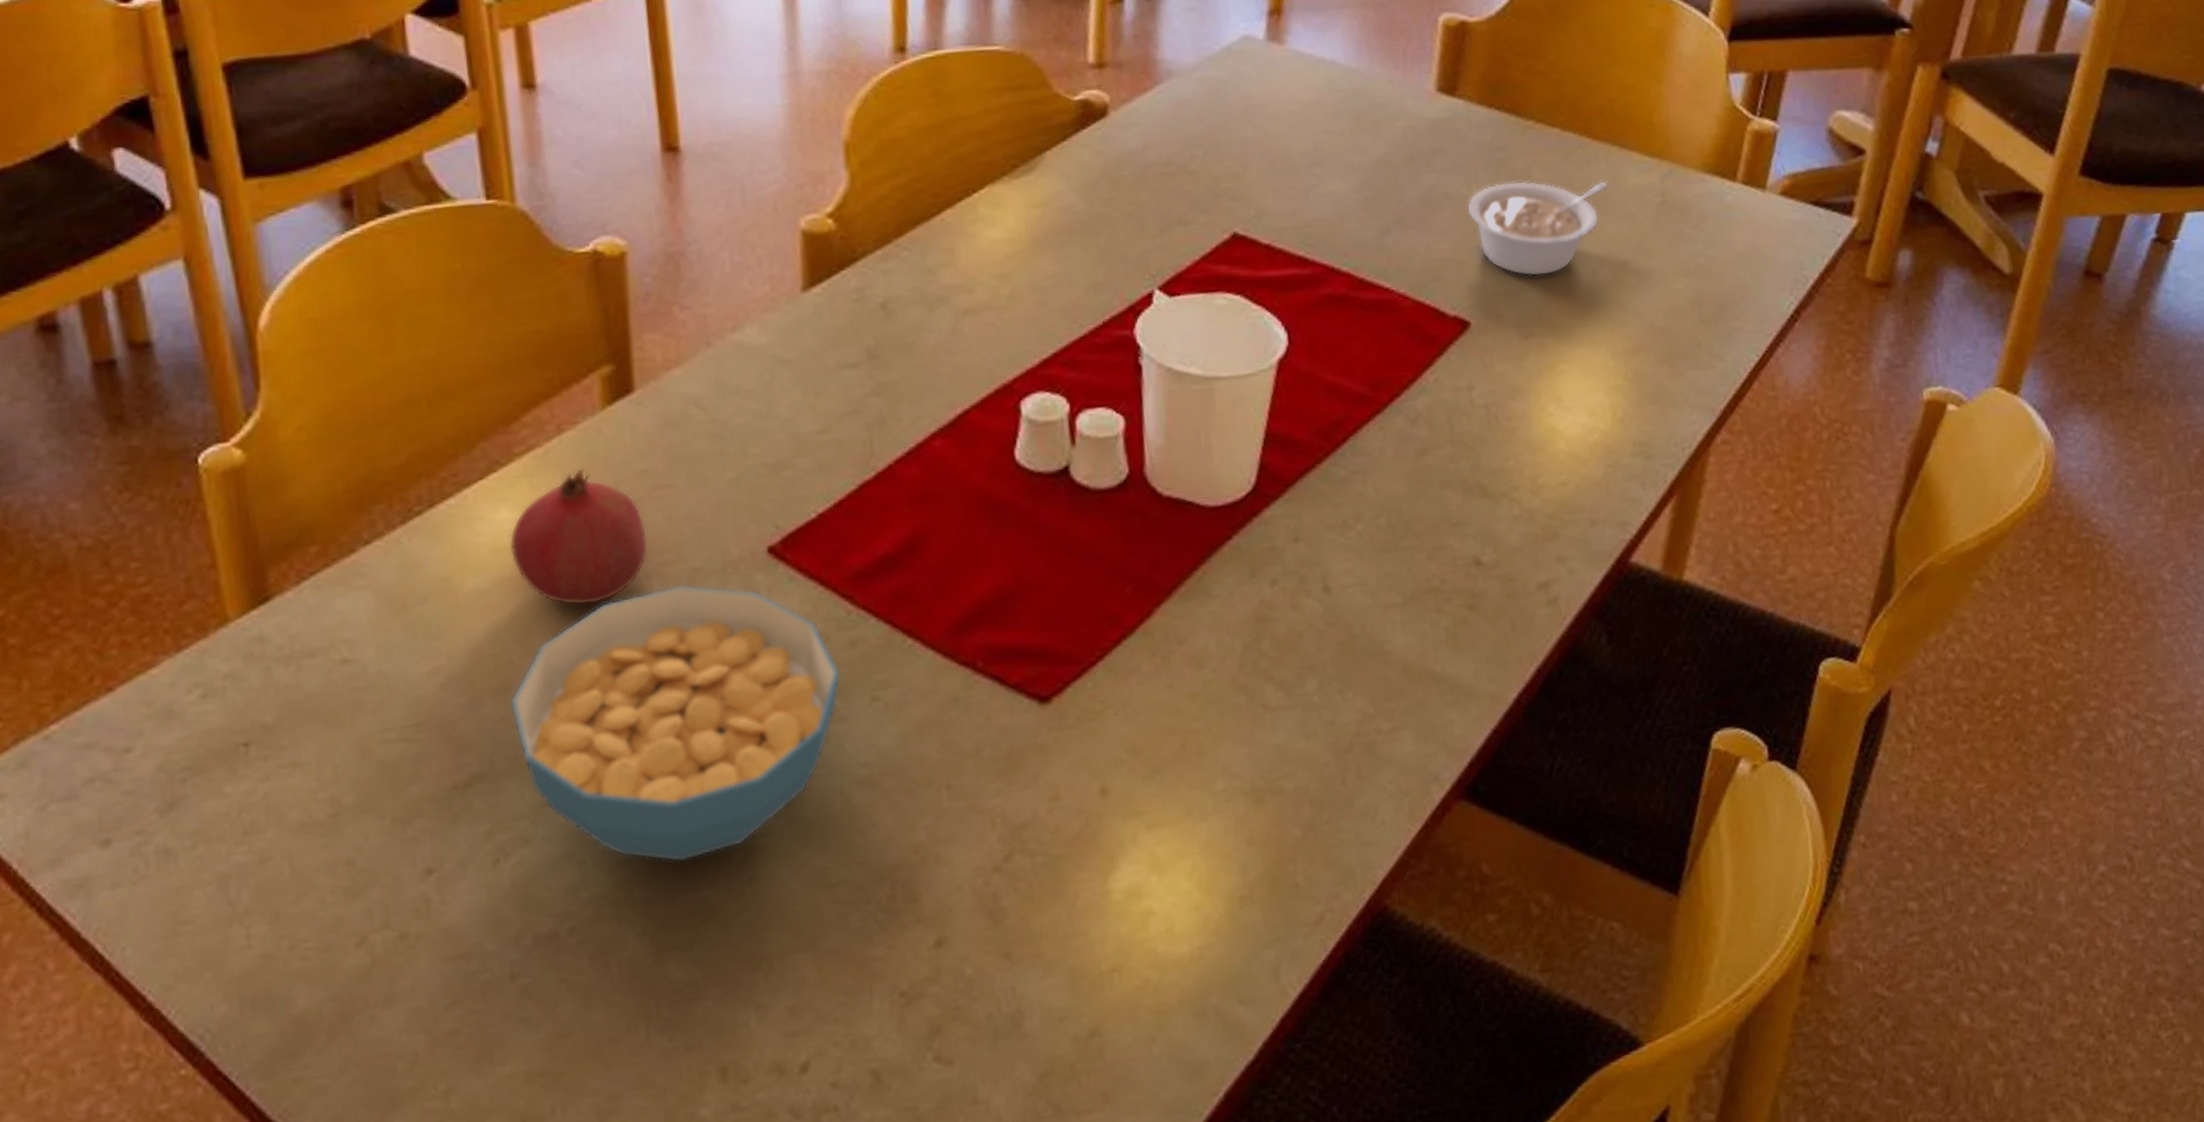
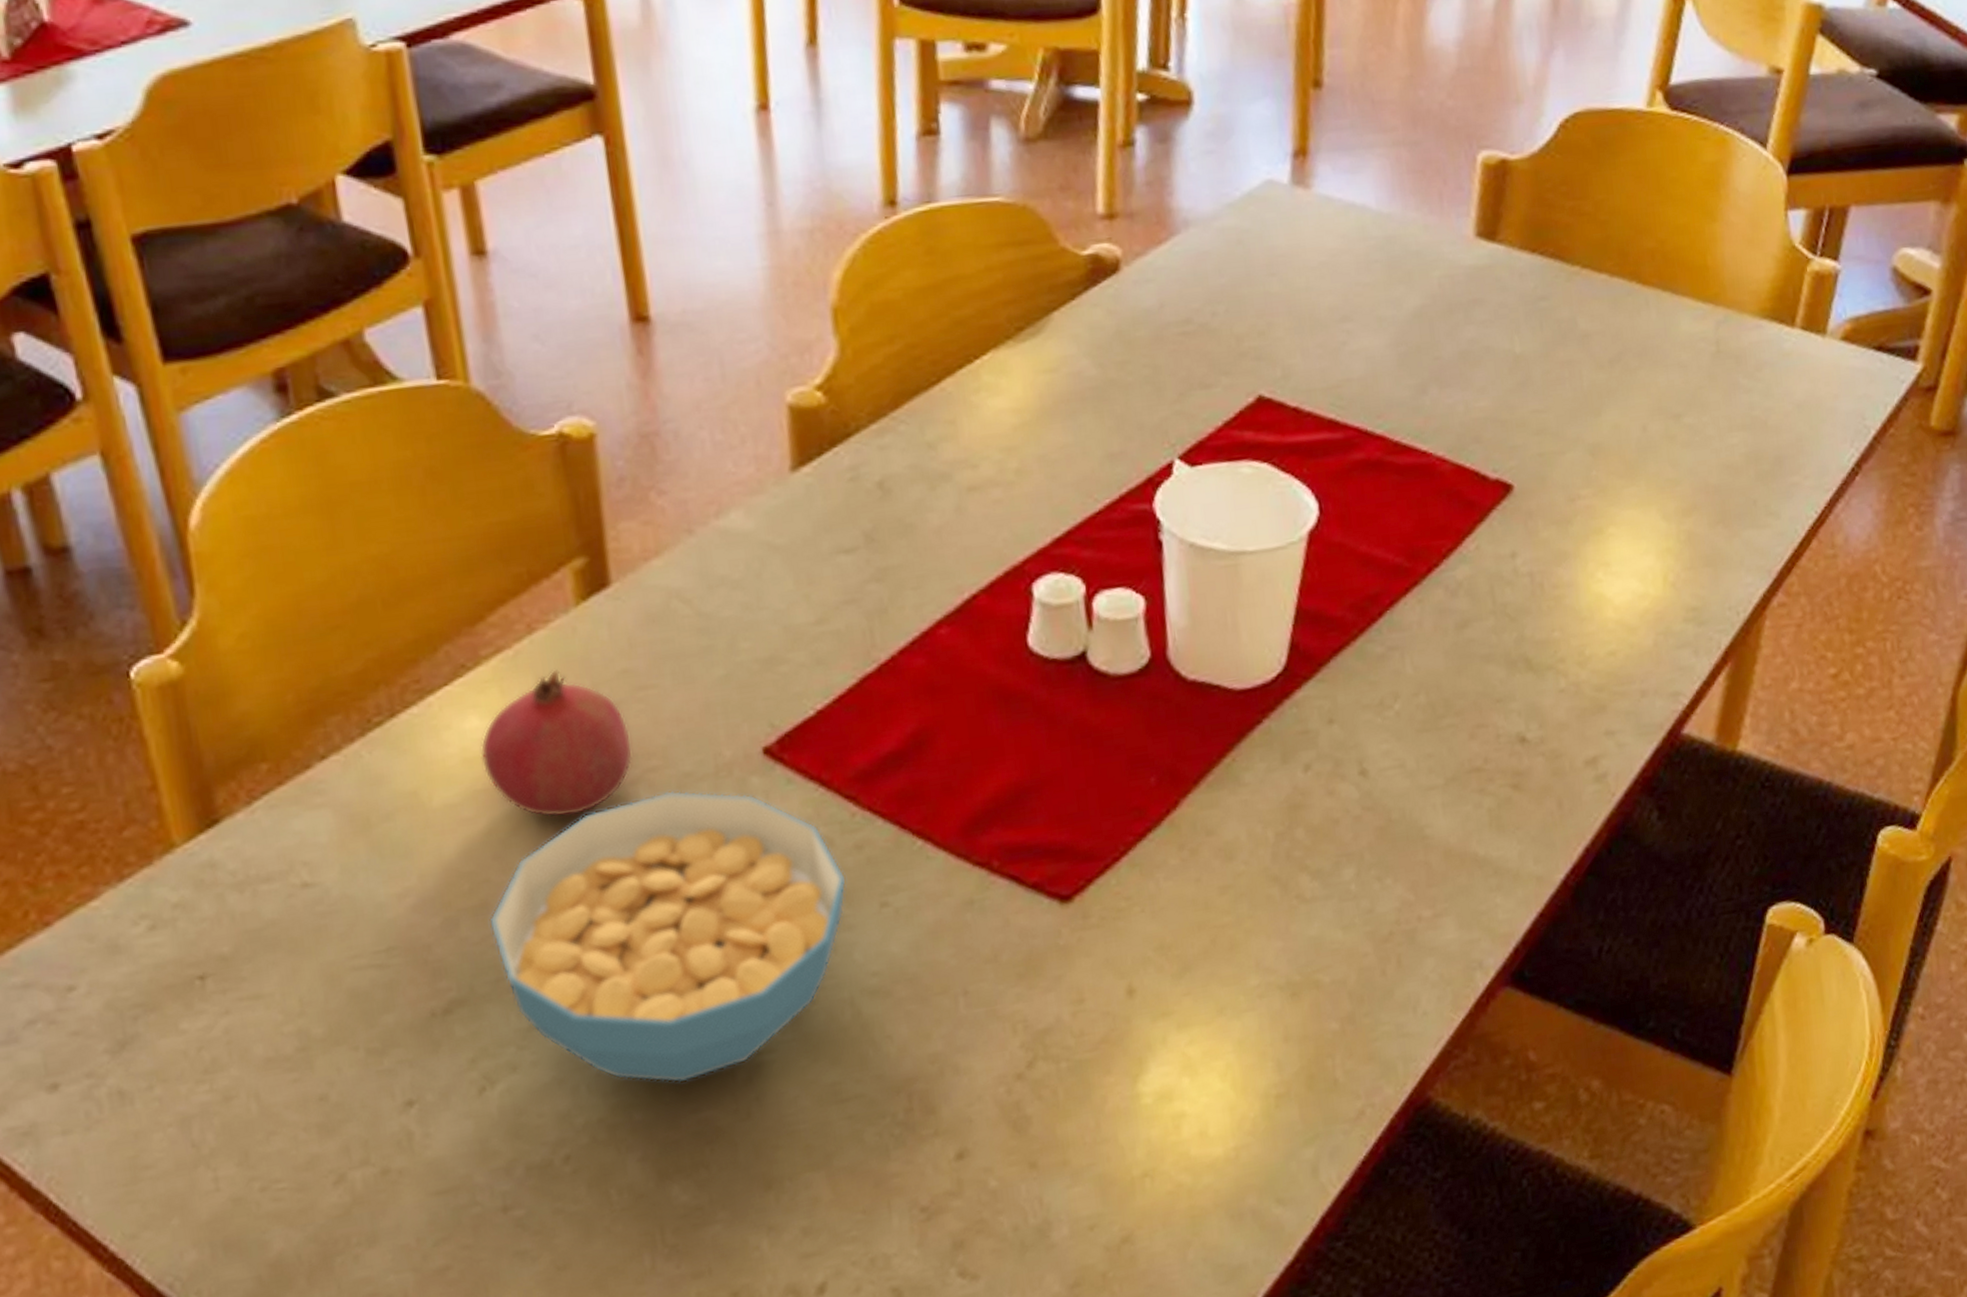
legume: present [1467,180,1608,277] -> none [1509,329,1659,435]

